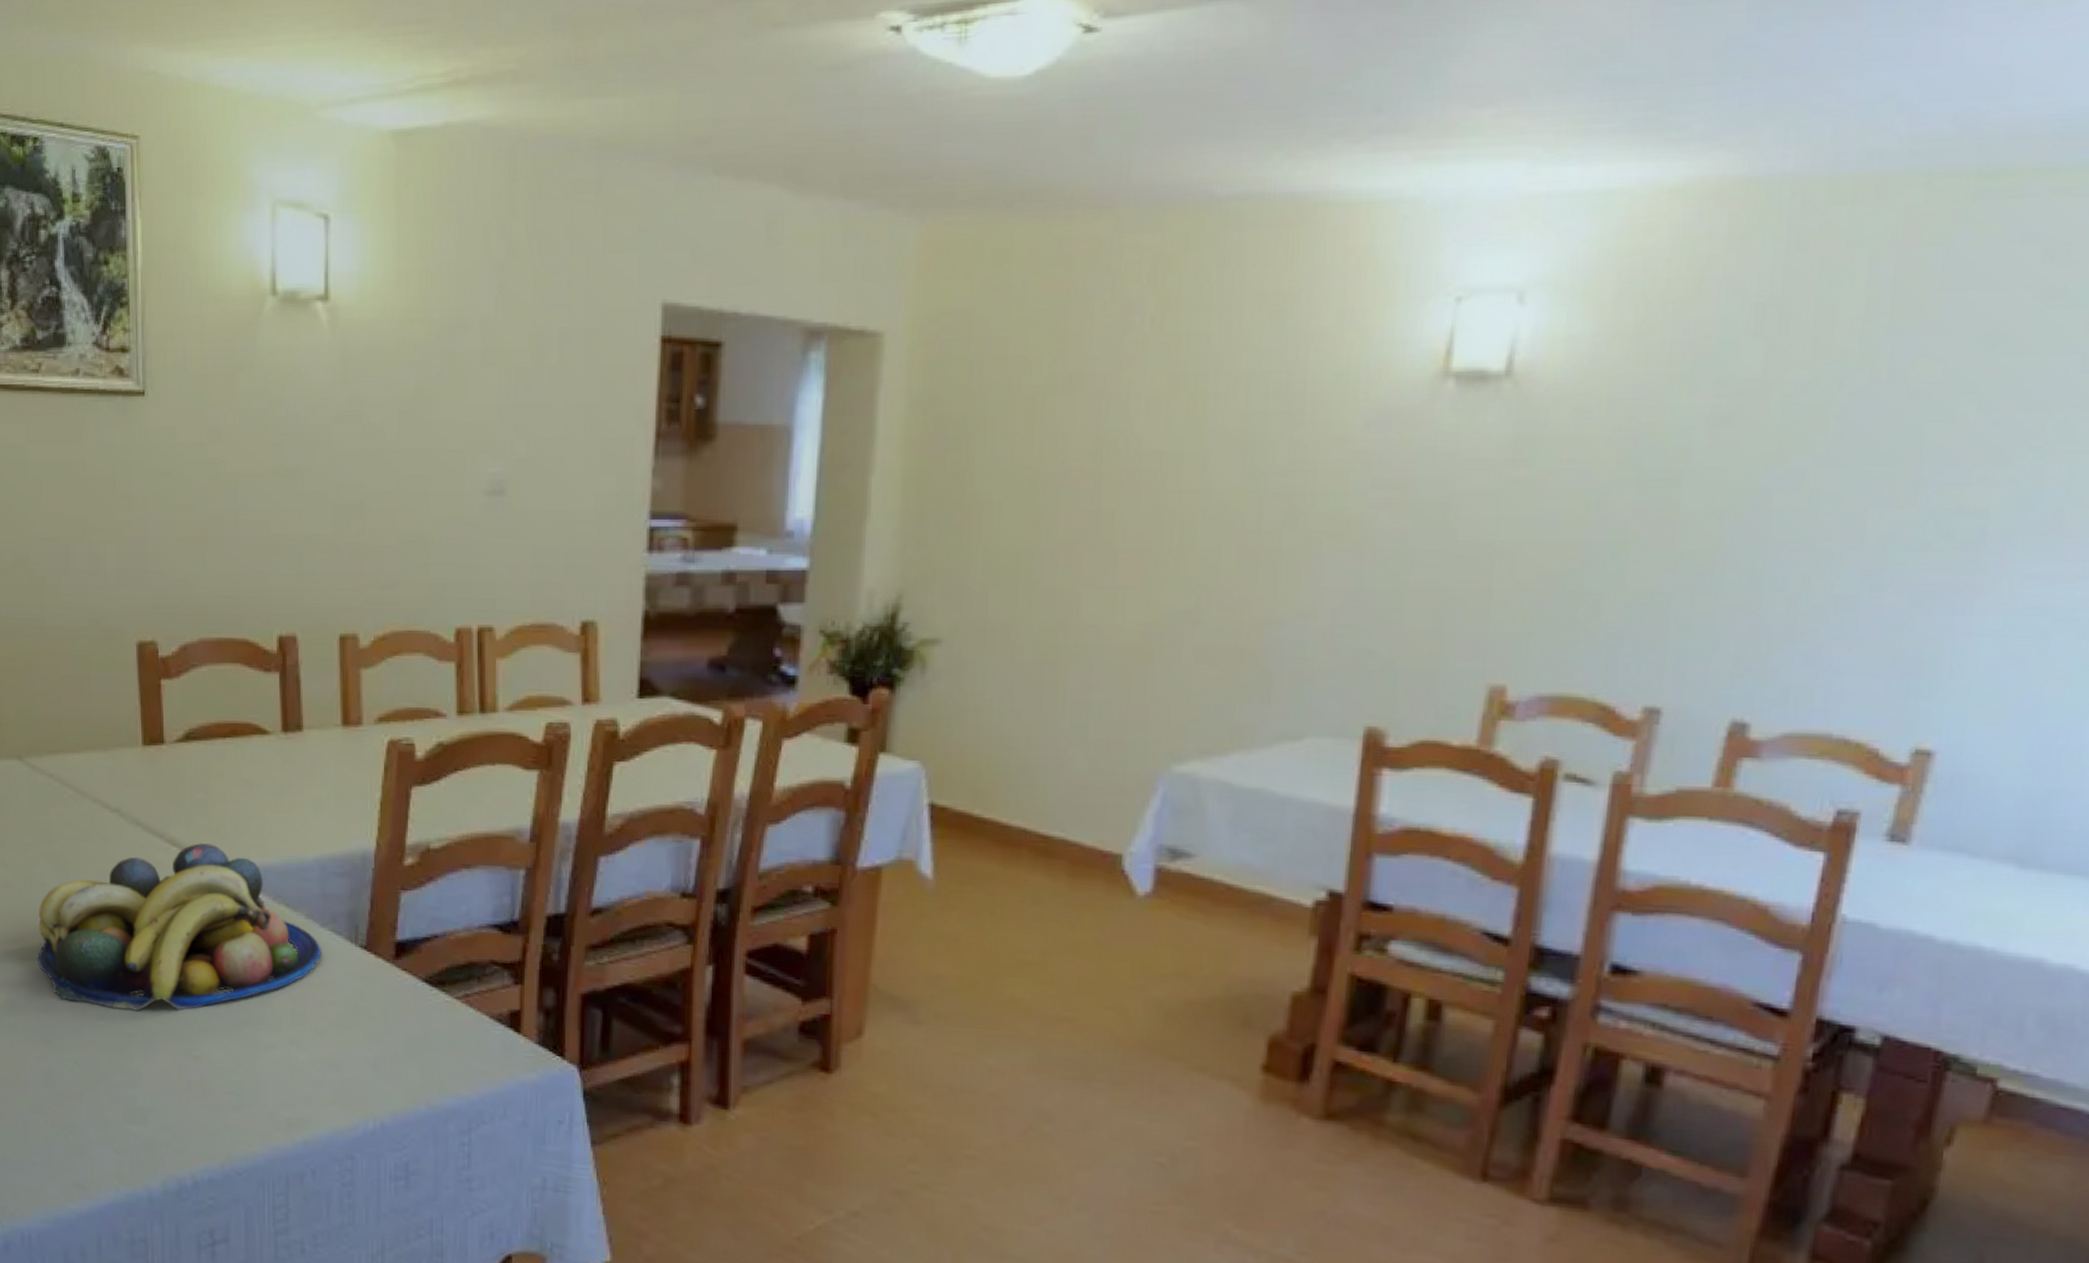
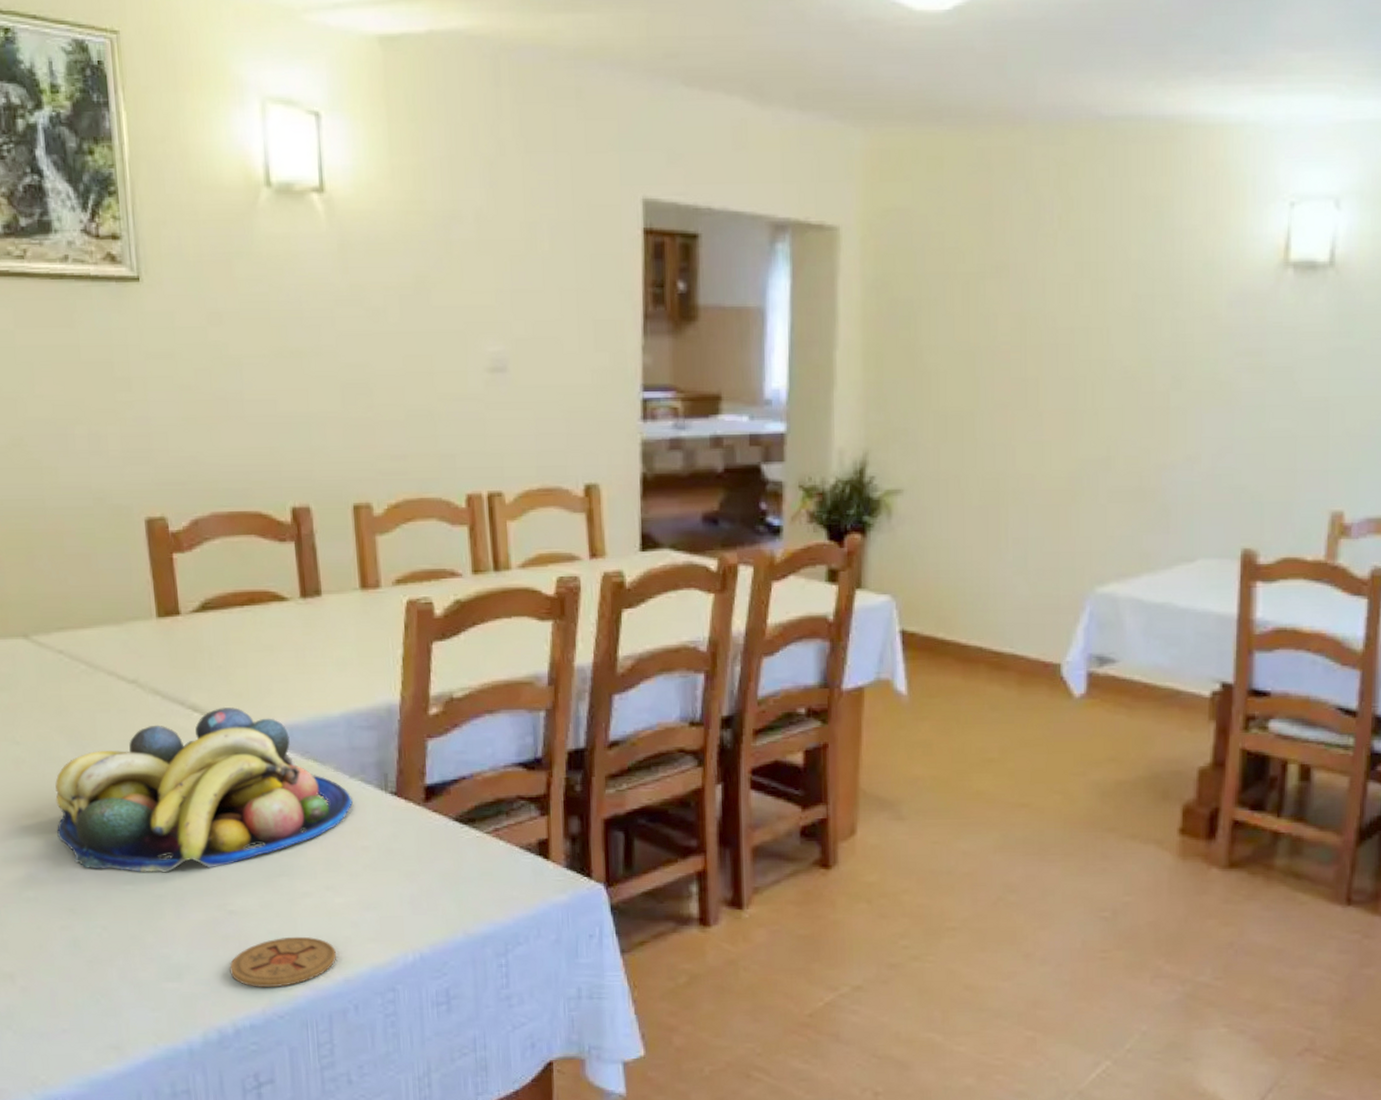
coaster: none [192,1090,297,1142] -> present [229,936,337,987]

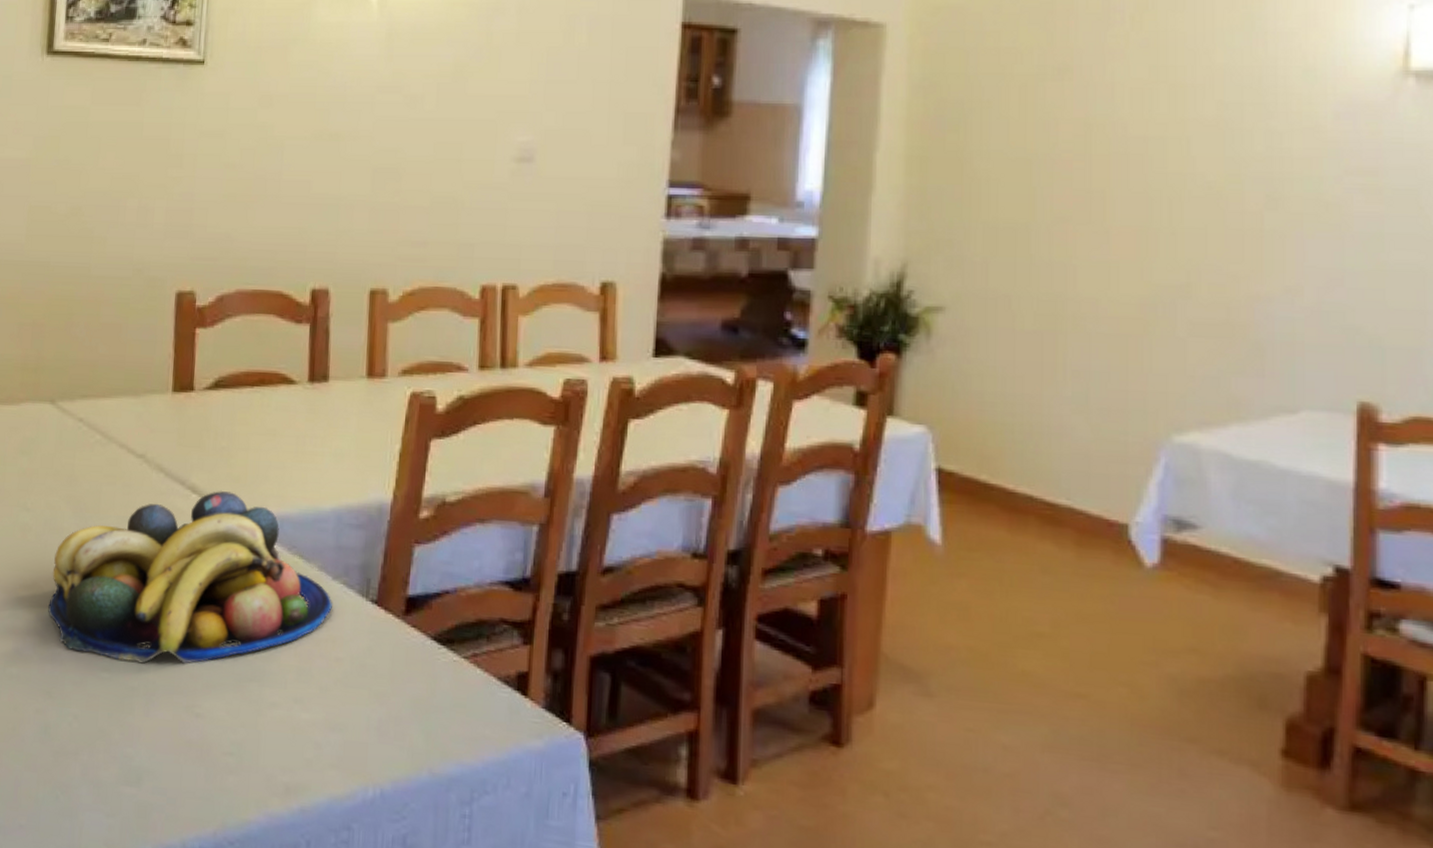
coaster: present [229,936,337,987] -> none [187,751,296,808]

